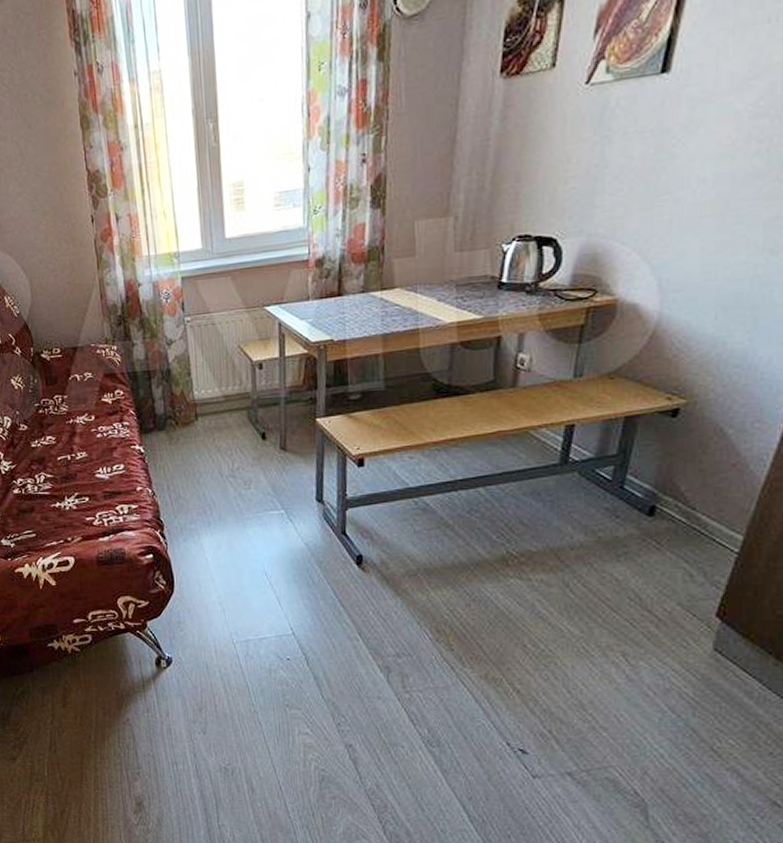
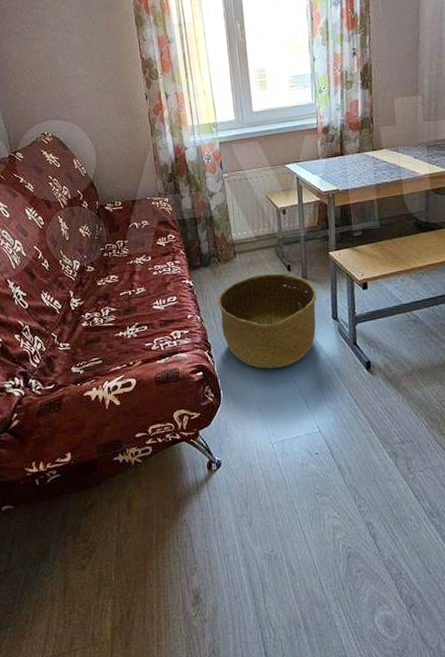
basket: none [173,442,298,557] -> present [217,273,317,370]

